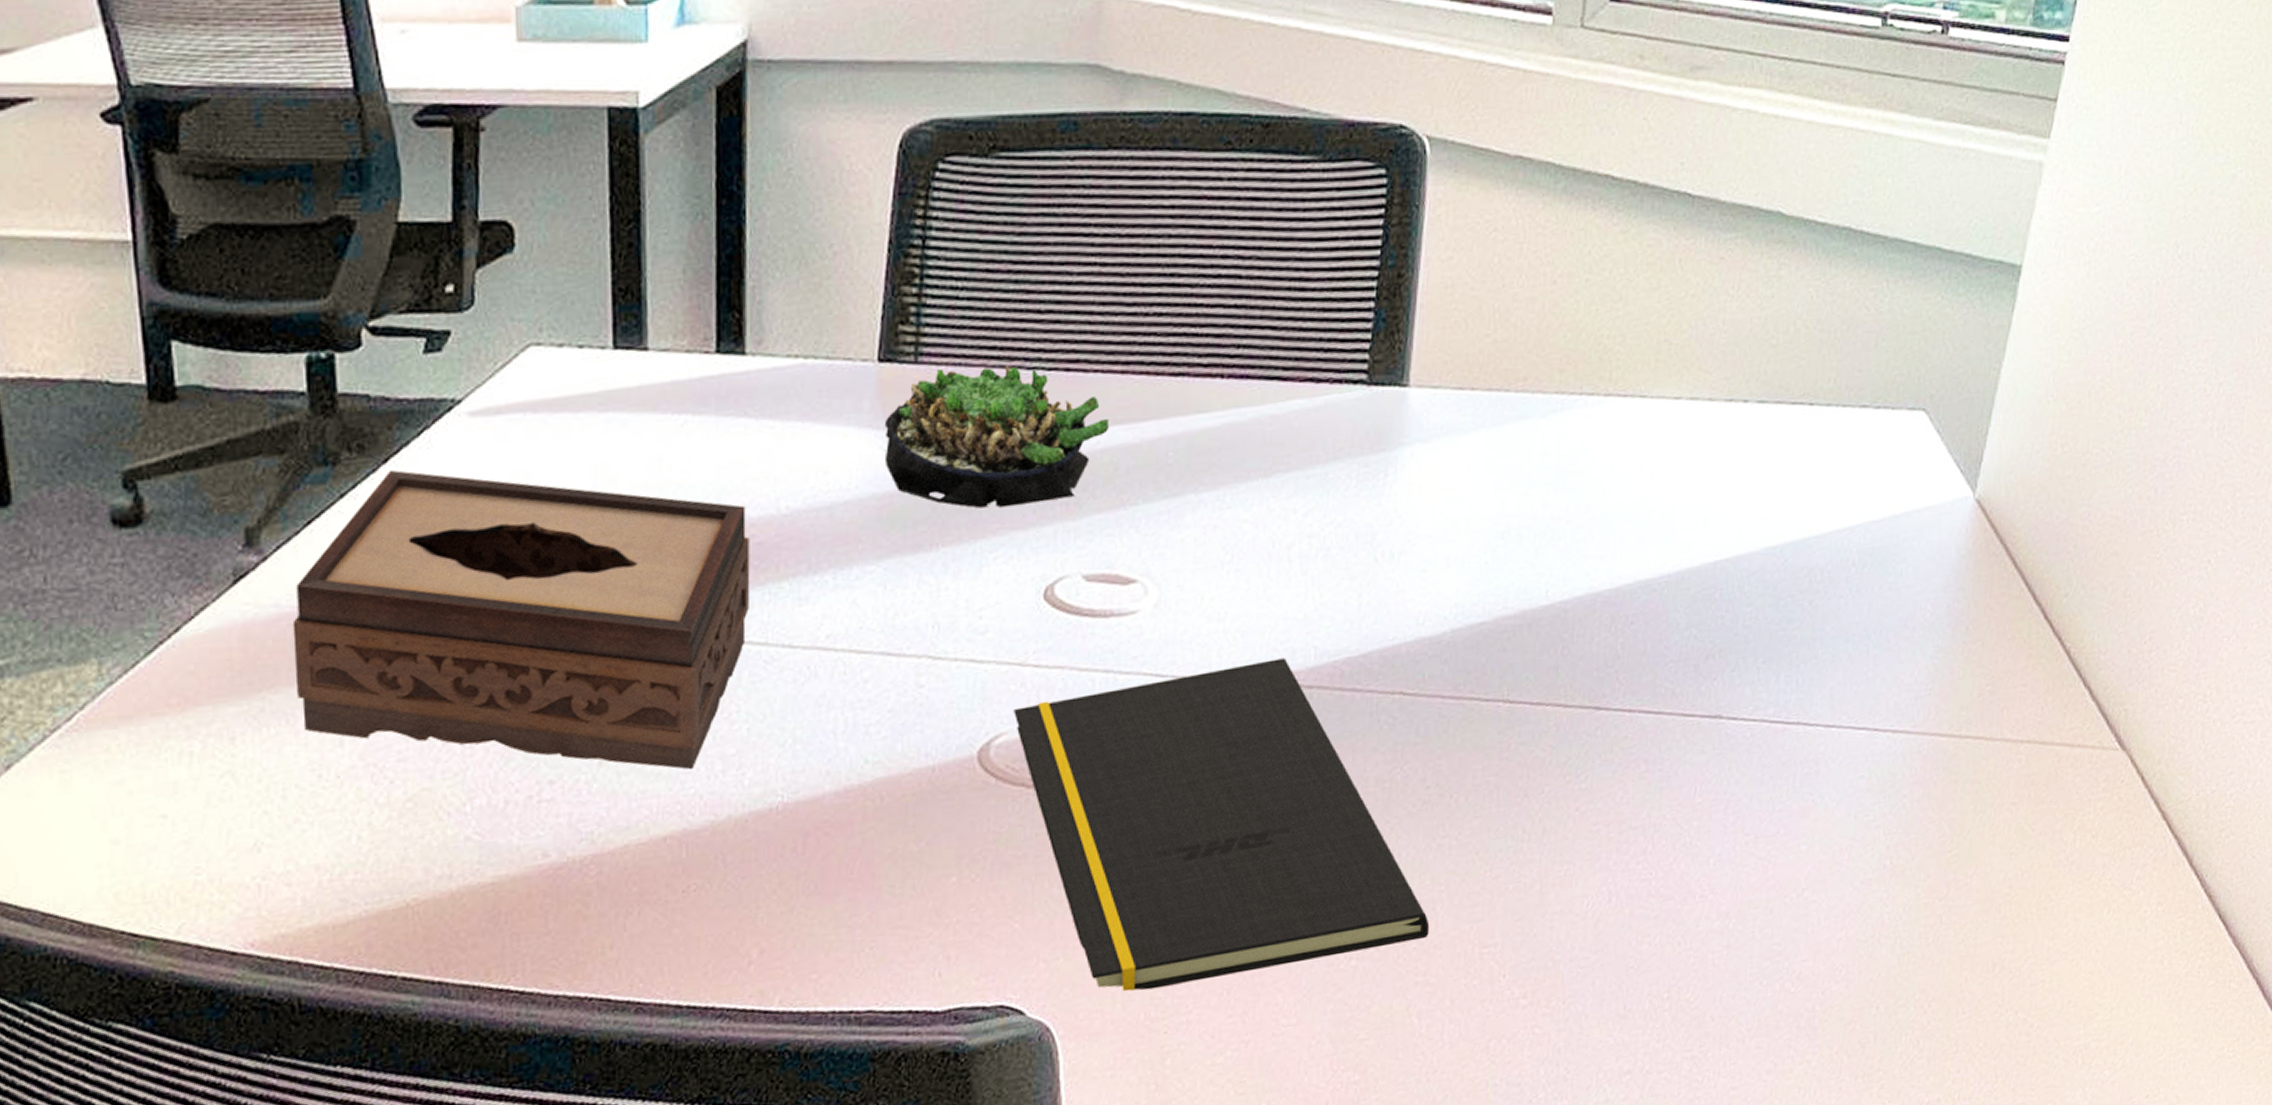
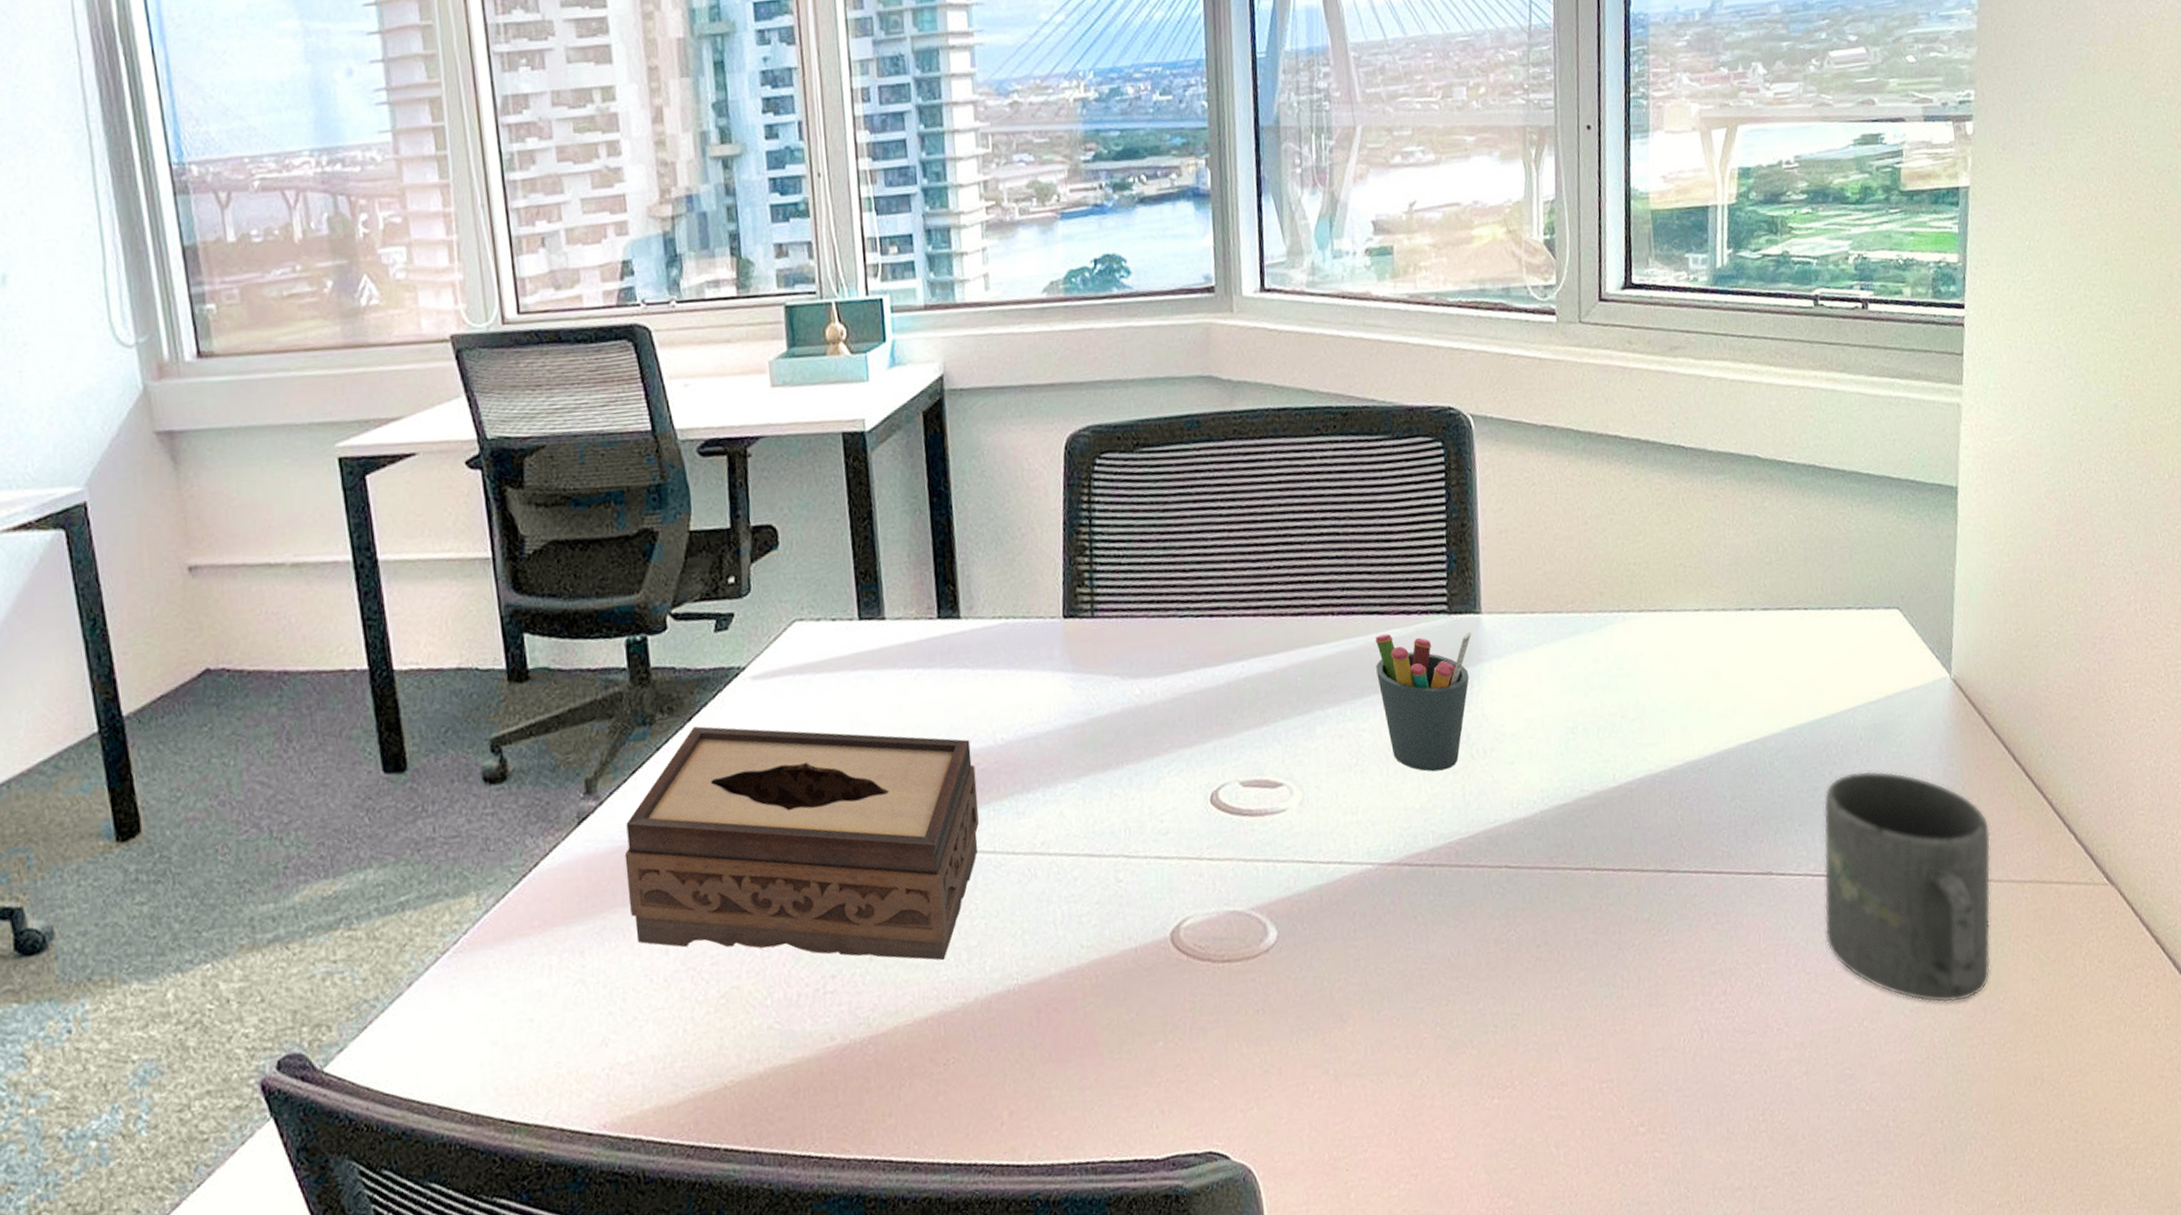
succulent plant: present [884,366,1110,508] -> none [1072,615,1249,732]
notepad: present [1014,658,1430,992] -> none [1196,842,1556,1135]
pen holder: none [1269,405,1393,576] -> present [1375,631,1471,772]
mug: none [1774,602,1991,876] -> present [1823,770,1991,1003]

